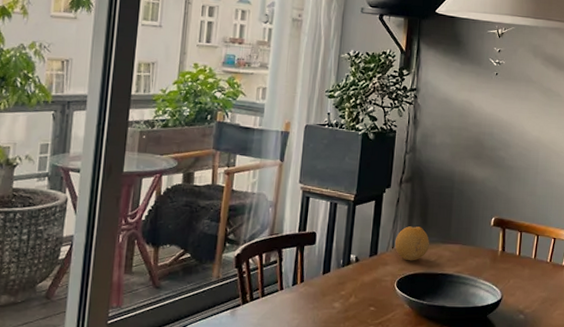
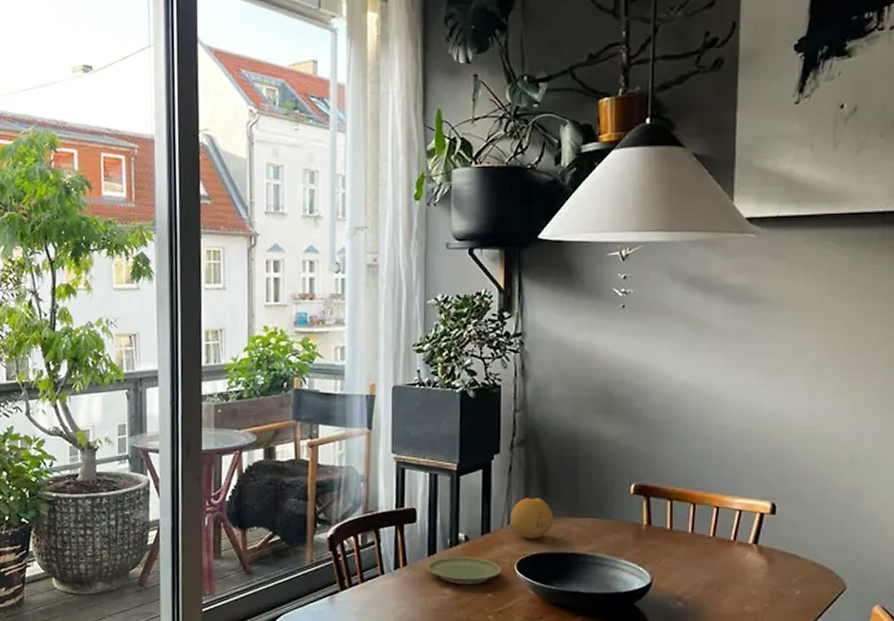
plate: none [321,275,384,299] -> present [427,556,501,584]

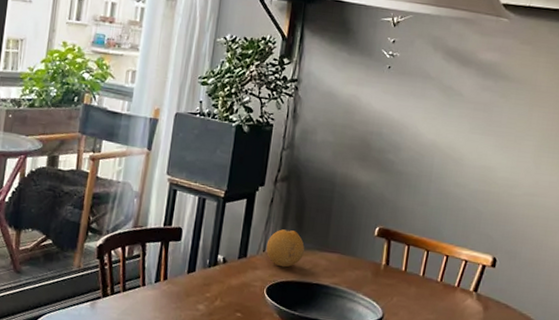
plate: present [427,556,501,584] -> none [185,275,252,303]

